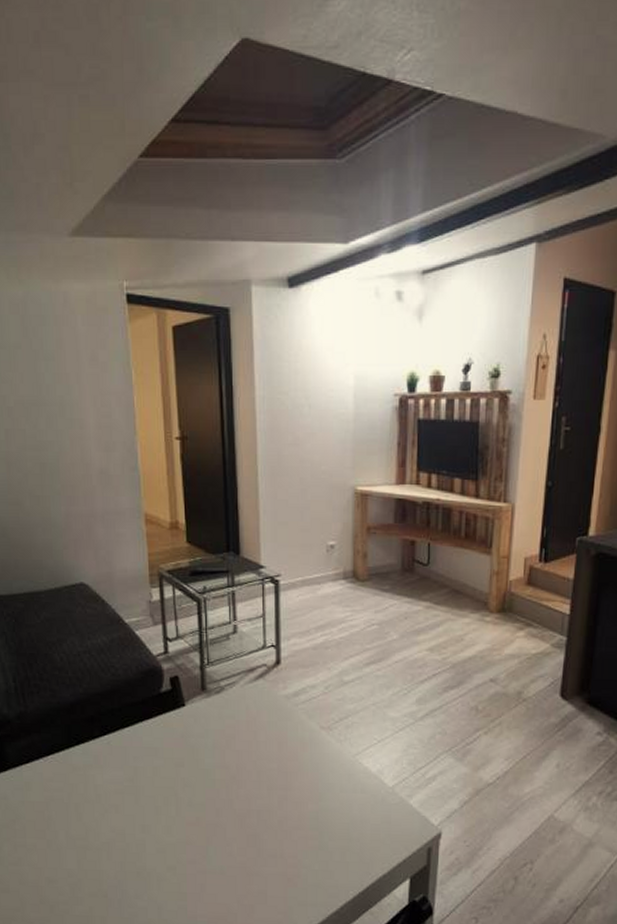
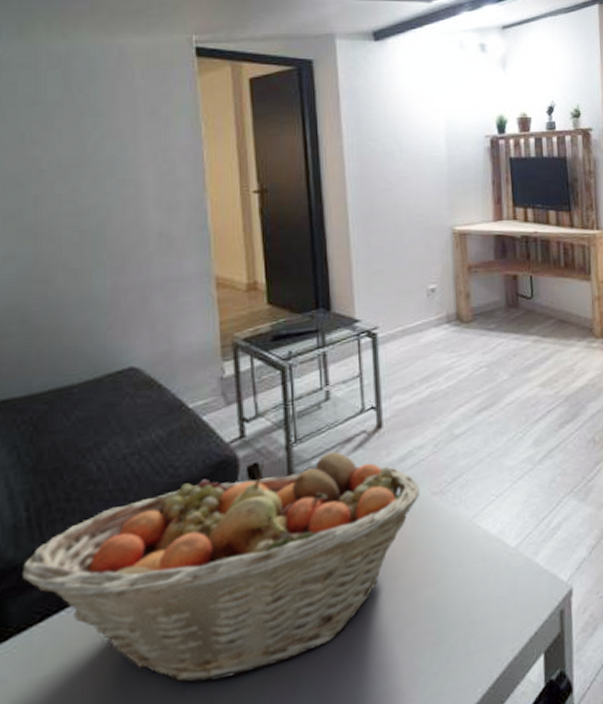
fruit basket: none [14,676,310,834] -> present [23,452,420,683]

